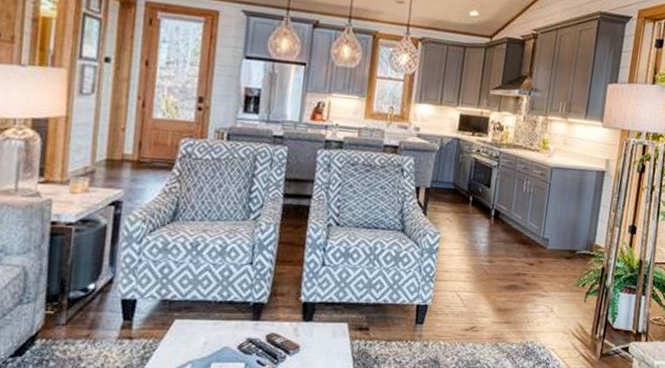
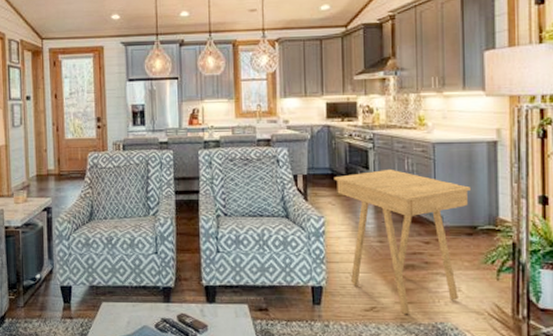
side table: none [455,188,577,333] -> present [334,169,472,314]

